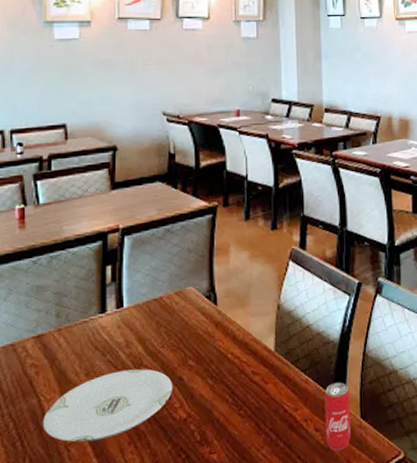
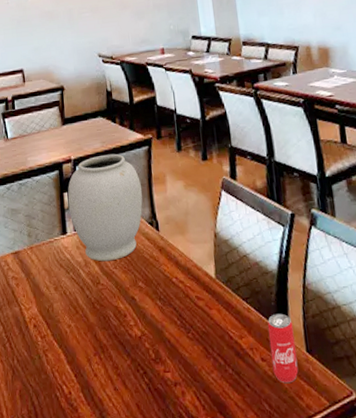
plate: present [43,368,172,442] -> none [25,286,127,350]
vase: none [111,222,201,341] -> present [67,153,143,262]

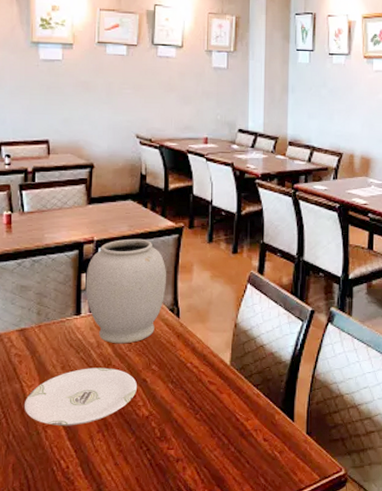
plate: none [25,286,127,350] -> present [25,367,137,426]
beverage can: present [267,313,299,384] -> none [273,399,297,461]

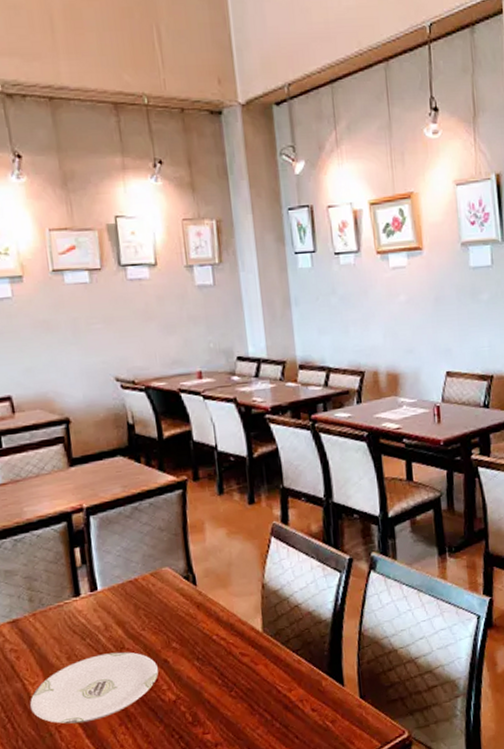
vase: present [85,238,166,344] -> none [79,499,176,624]

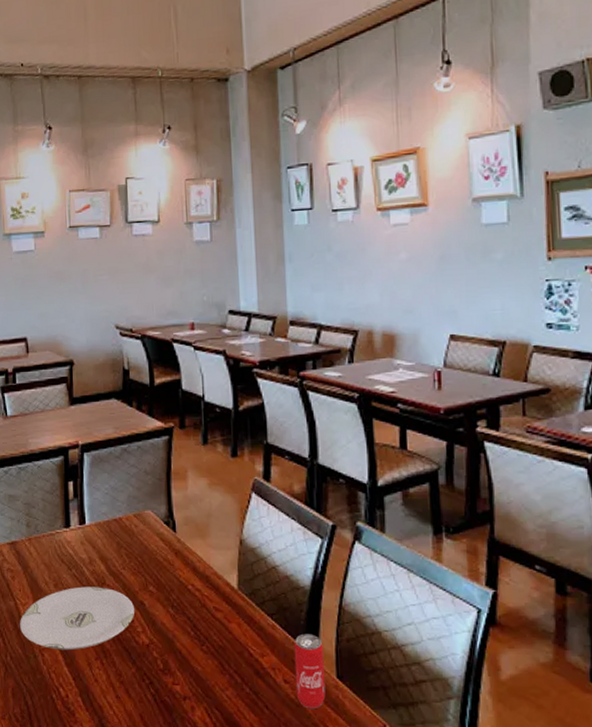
beverage can: none [319,662,351,731] -> present [294,633,326,709]

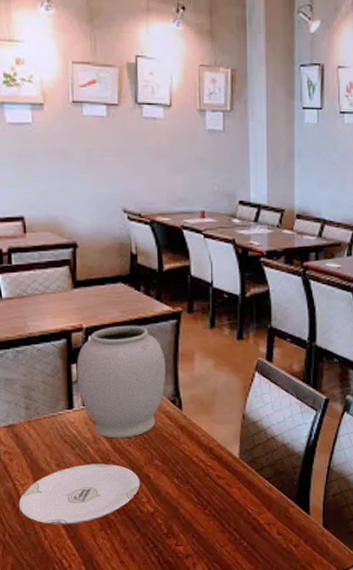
vase: none [73,441,159,561] -> present [76,325,166,439]
beverage can: present [294,633,326,709] -> none [287,492,313,555]

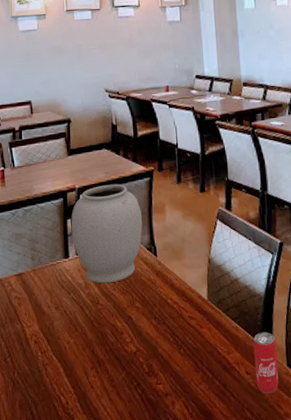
plate: present [19,463,140,525] -> none [26,306,124,364]
beverage can: none [287,492,313,555] -> present [253,332,279,394]

